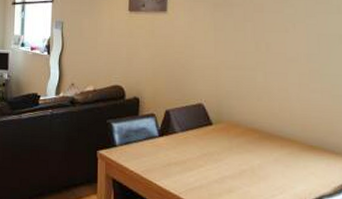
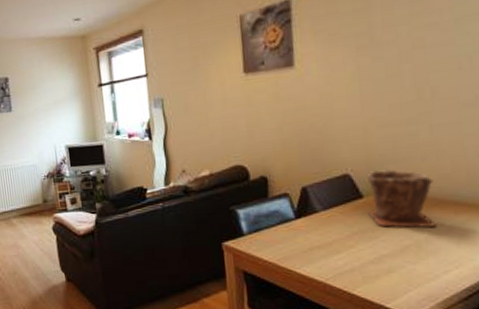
plant pot: none [215,102,267,157] -> present [366,168,437,228]

